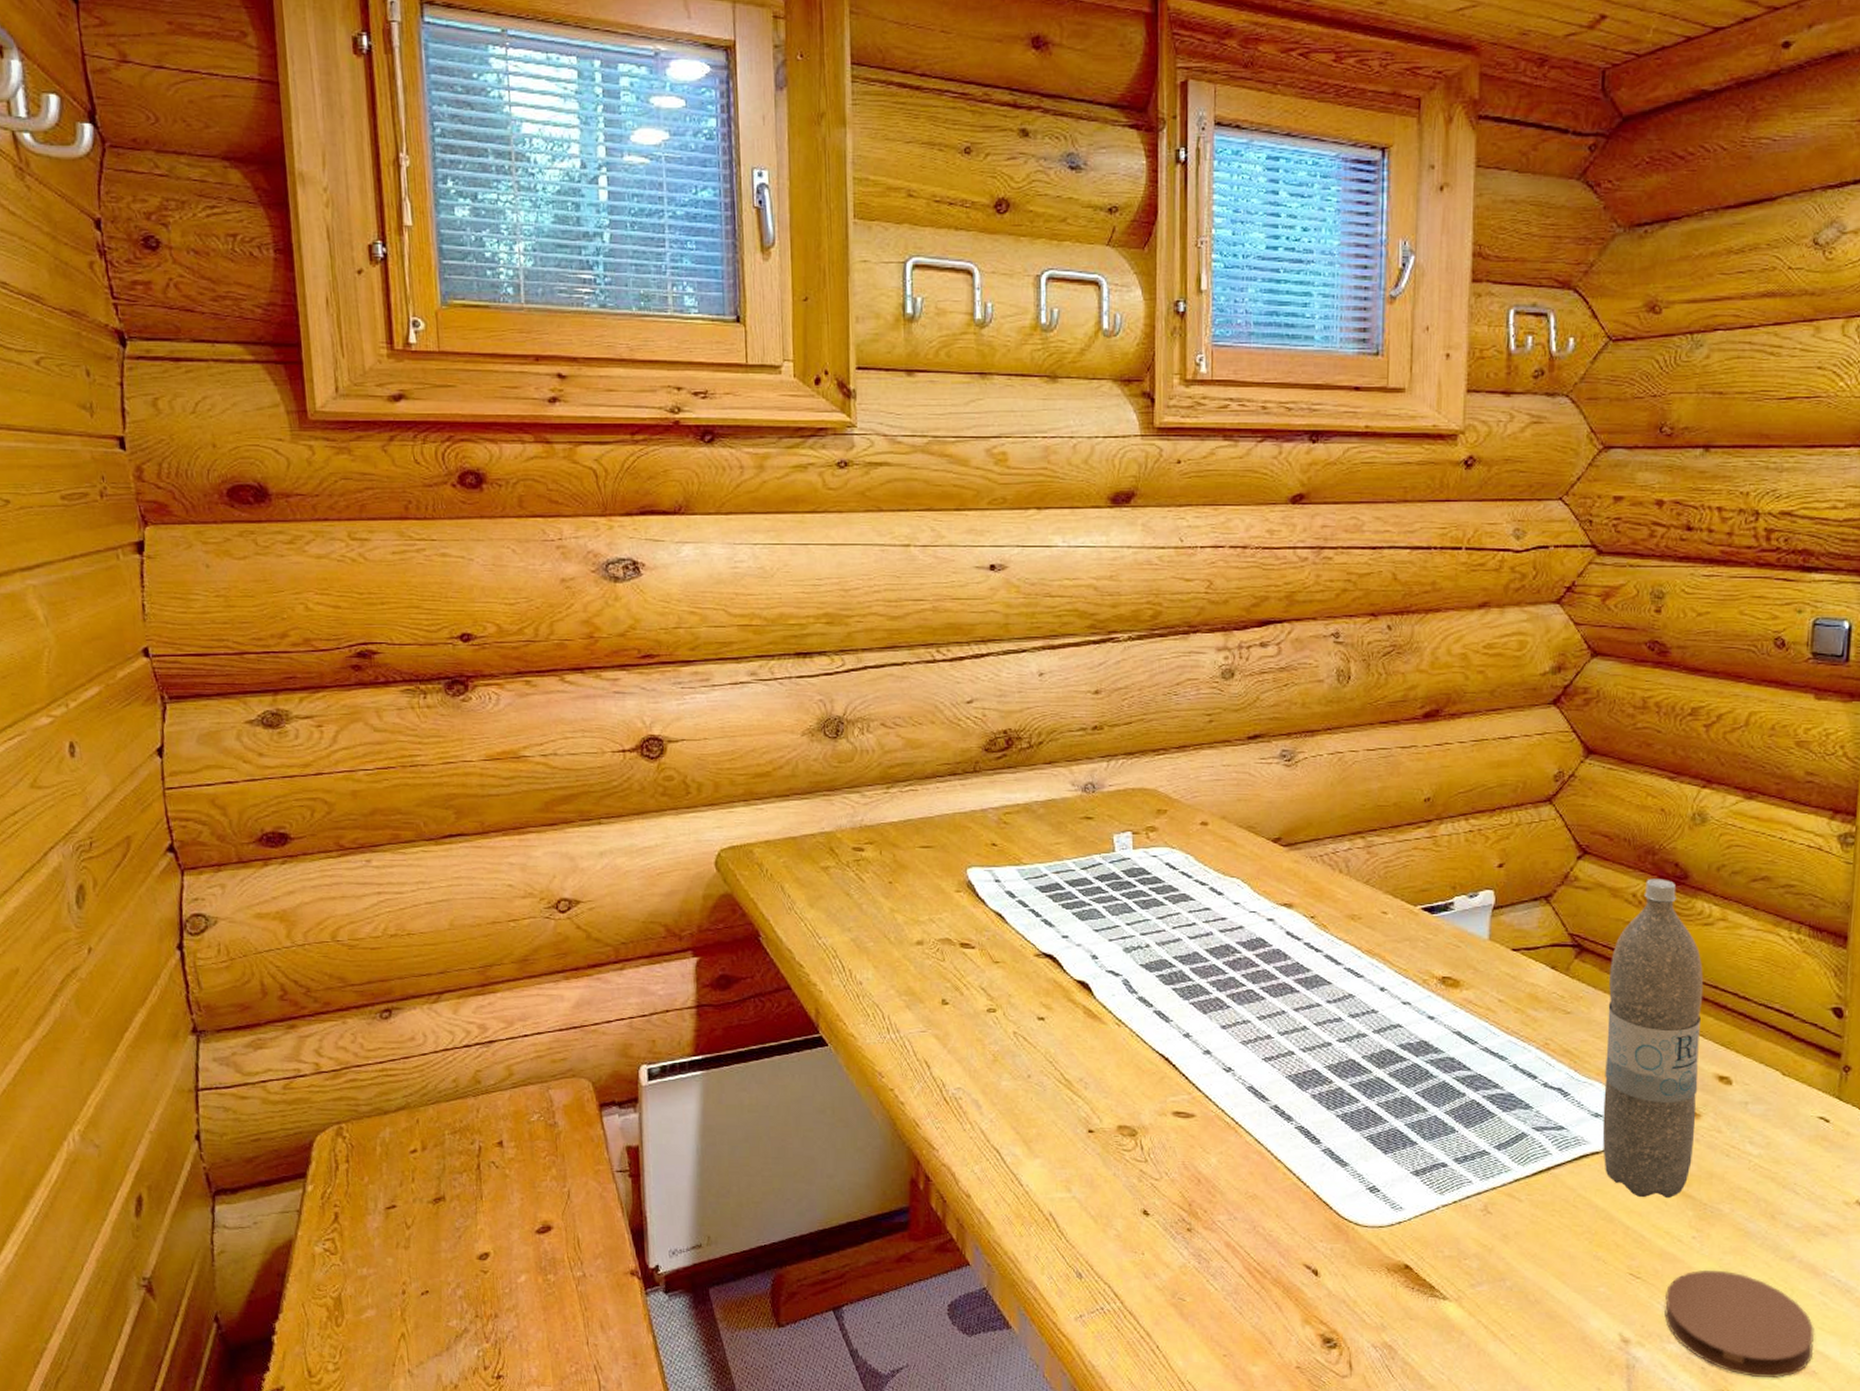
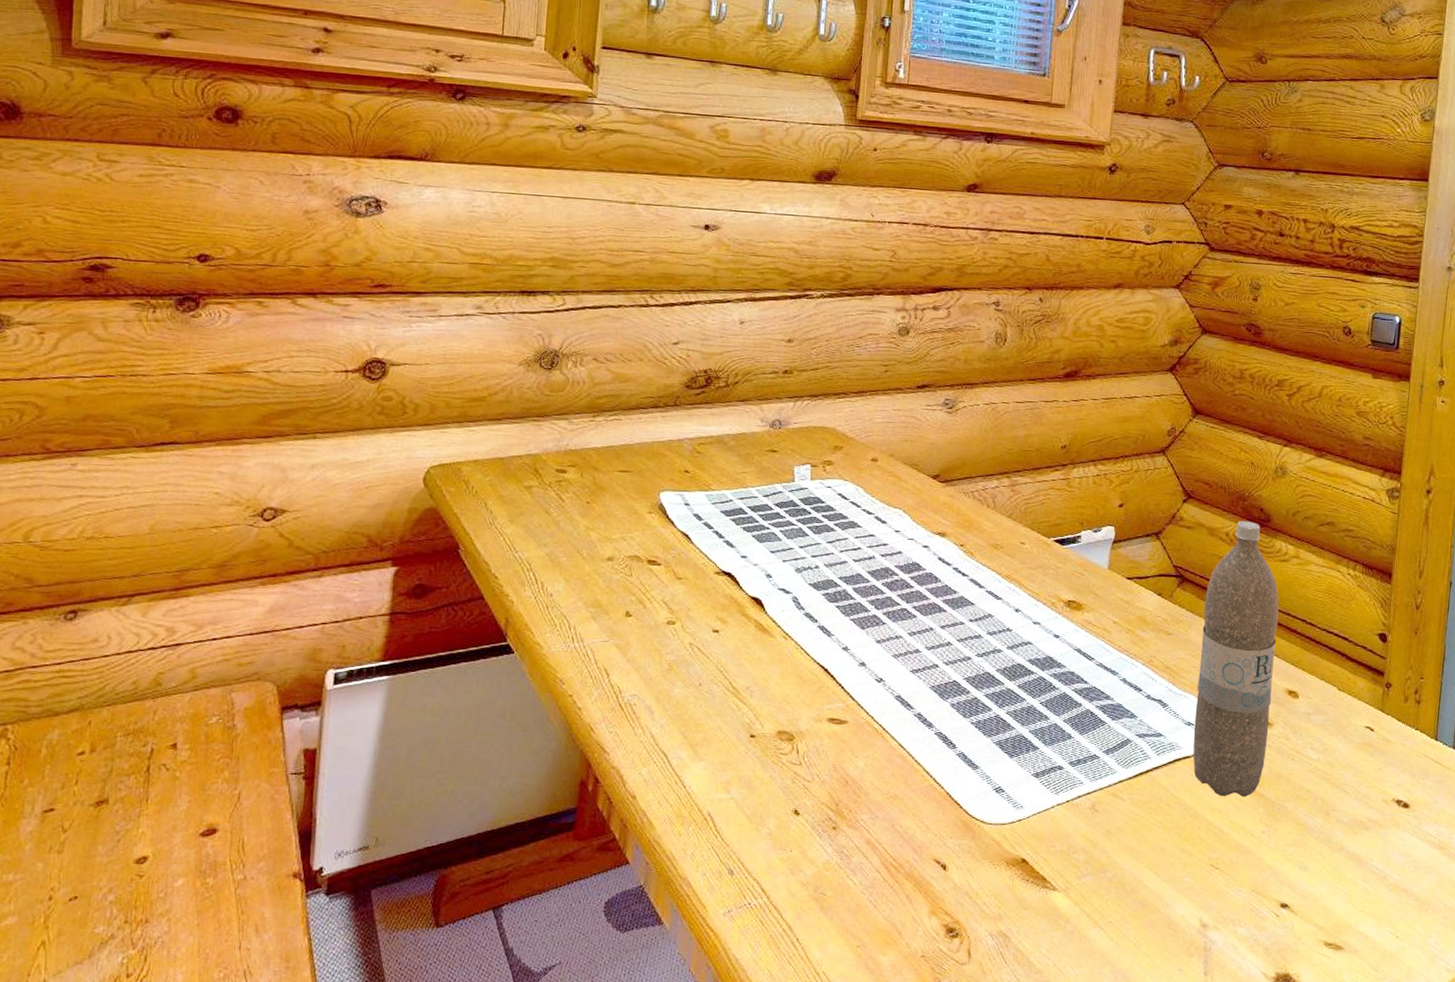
coaster: present [1664,1269,1815,1378] -> none [1237,860,1358,956]

